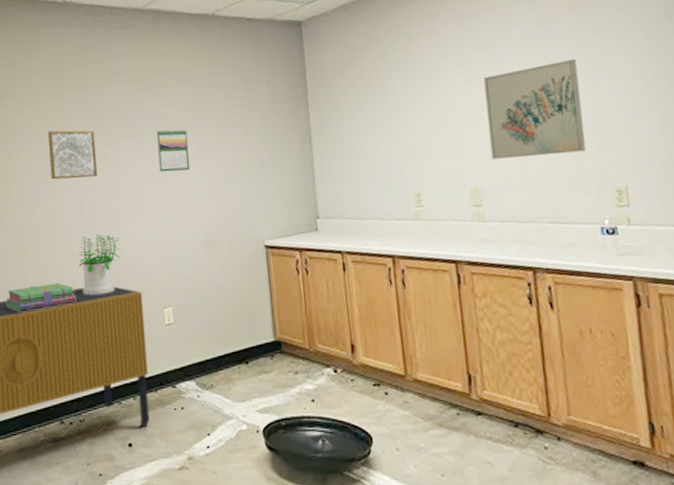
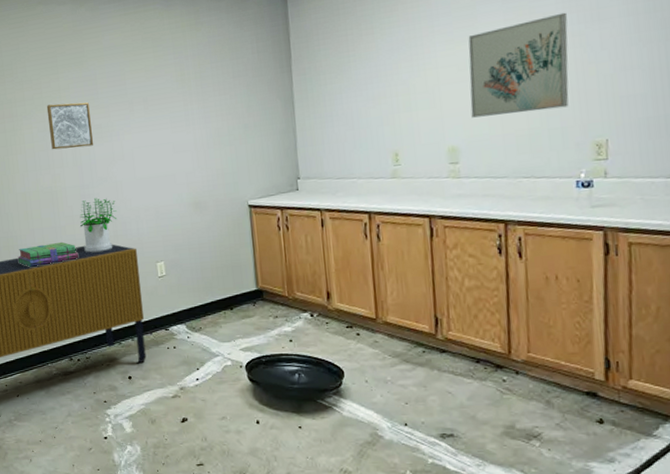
calendar: present [156,129,191,173] -> none [147,98,179,140]

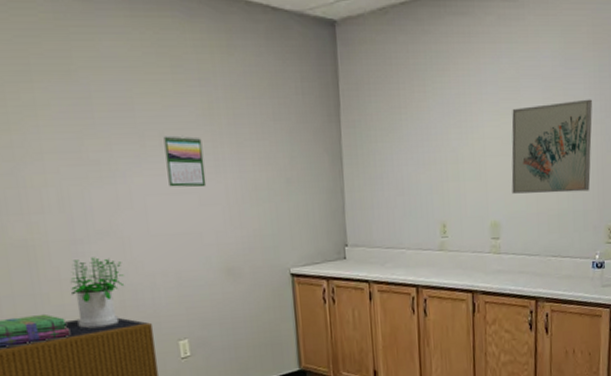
wall art: present [46,102,93,150] -> none [14,124,88,189]
calendar: none [147,98,179,140] -> present [163,135,207,187]

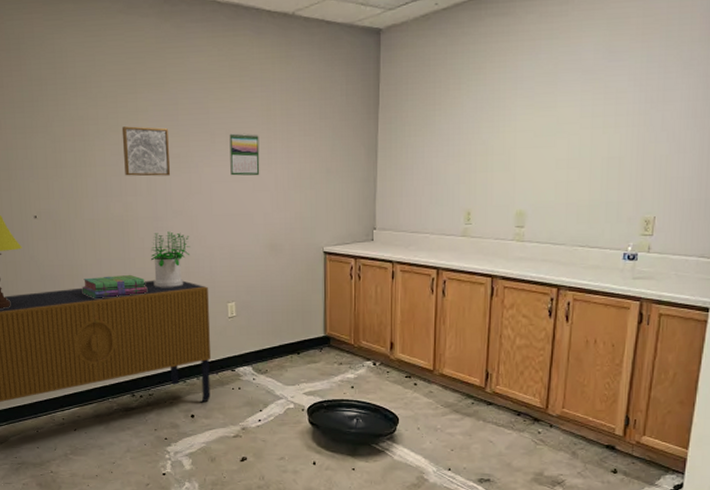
wall art: none [14,124,88,189] -> present [121,126,170,177]
wall art: present [511,99,592,194] -> none [541,90,636,184]

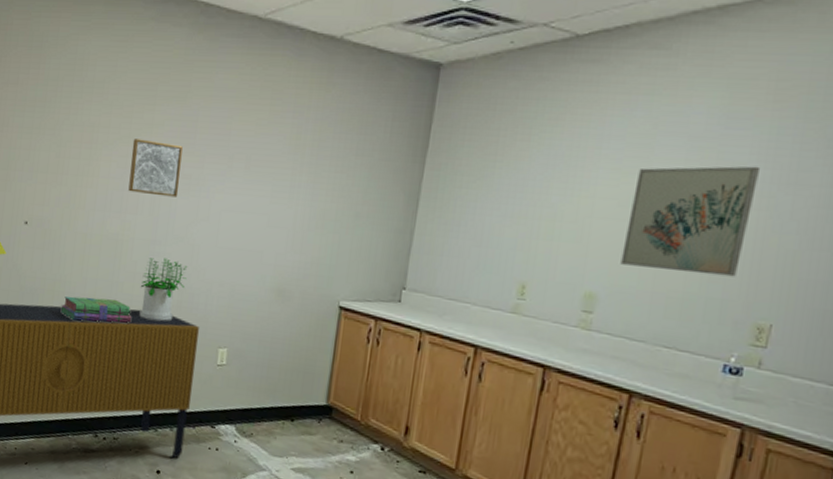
calendar: present [229,133,260,176] -> none [244,160,283,211]
wall art: none [541,90,636,184] -> present [620,166,759,277]

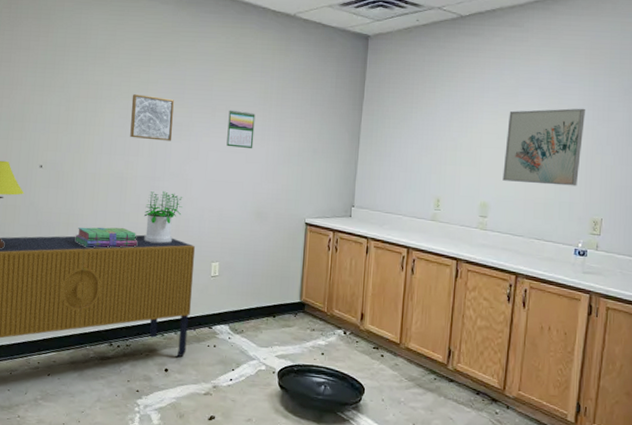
calendar: none [244,160,283,211] -> present [226,110,256,149]

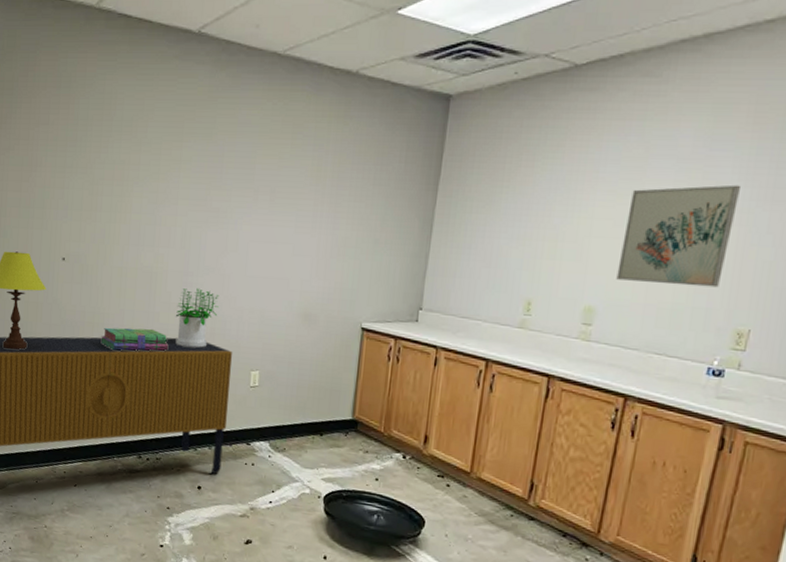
wall art: present [130,94,174,141] -> none [160,175,210,230]
calendar: present [226,110,256,149] -> none [270,192,306,240]

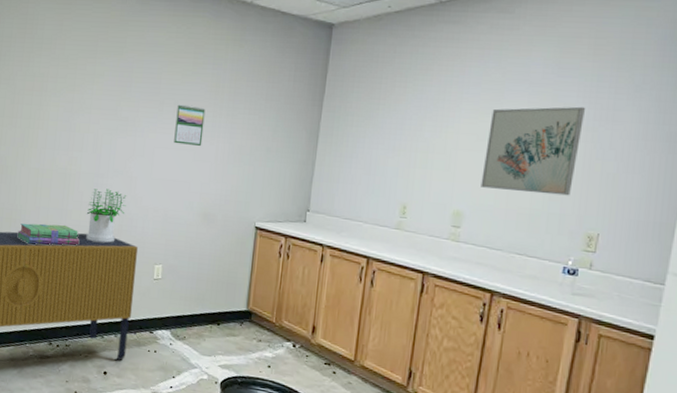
calendar: none [270,192,306,240] -> present [174,104,206,147]

